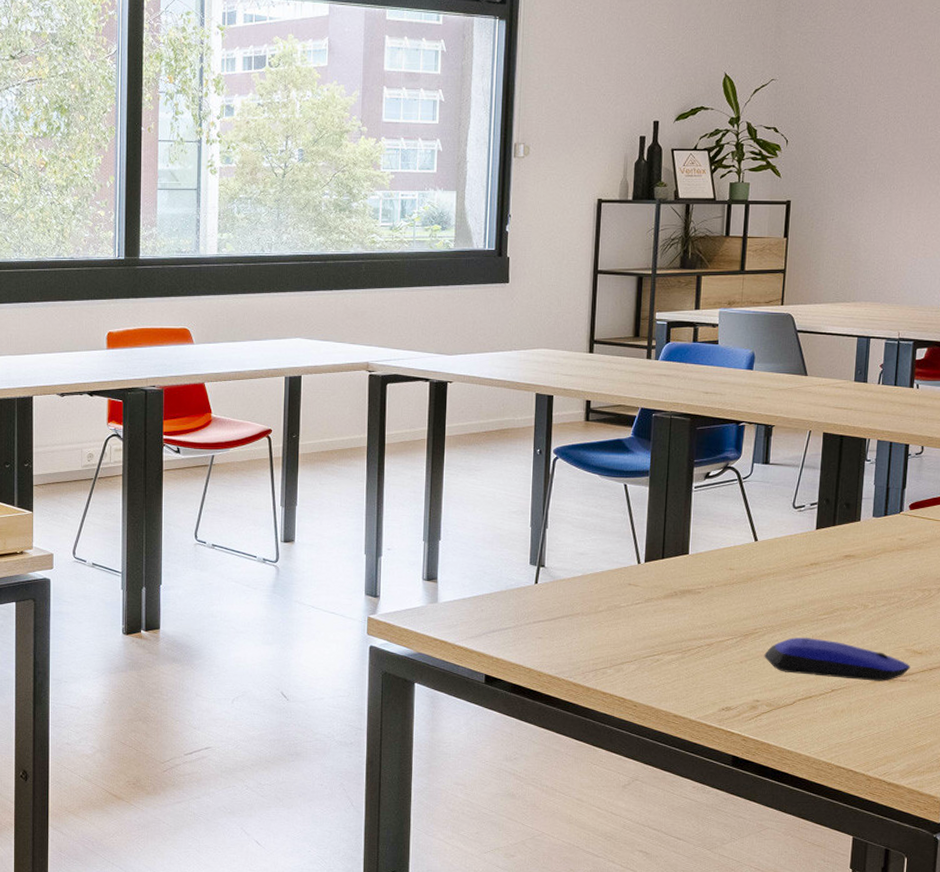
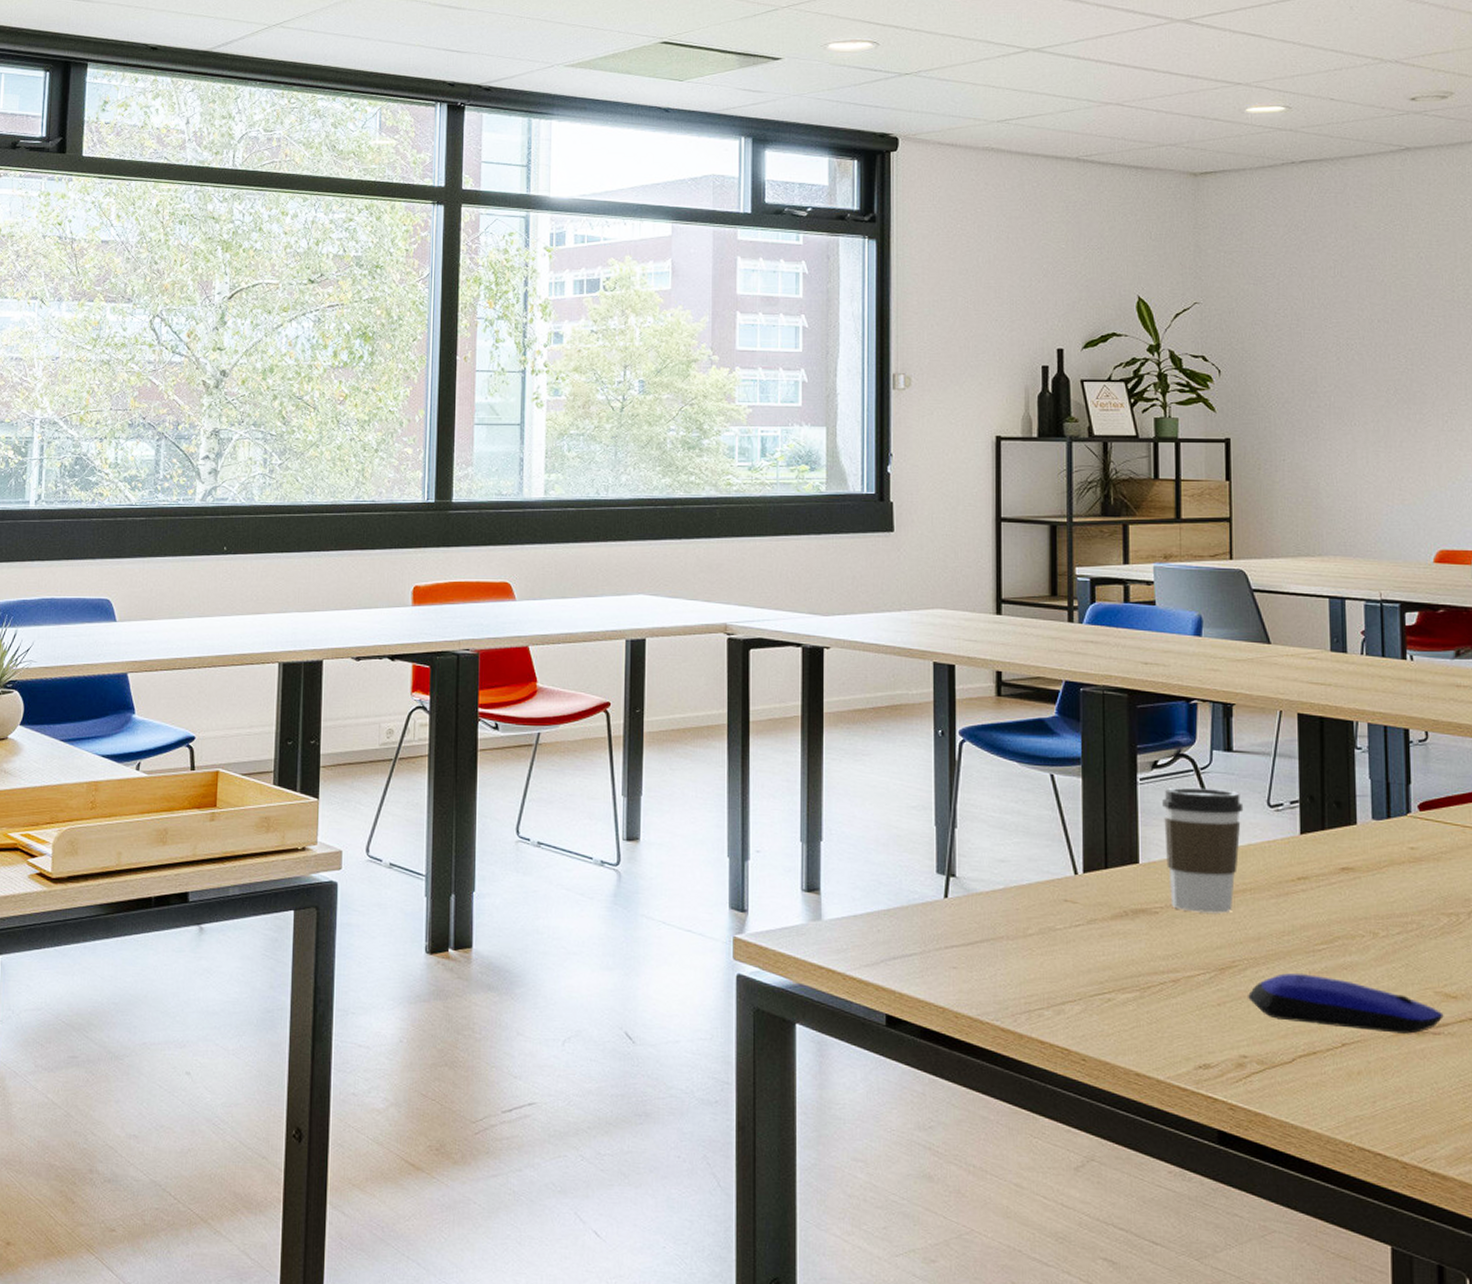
coffee cup: none [710,493,774,592] -> present [1162,787,1244,913]

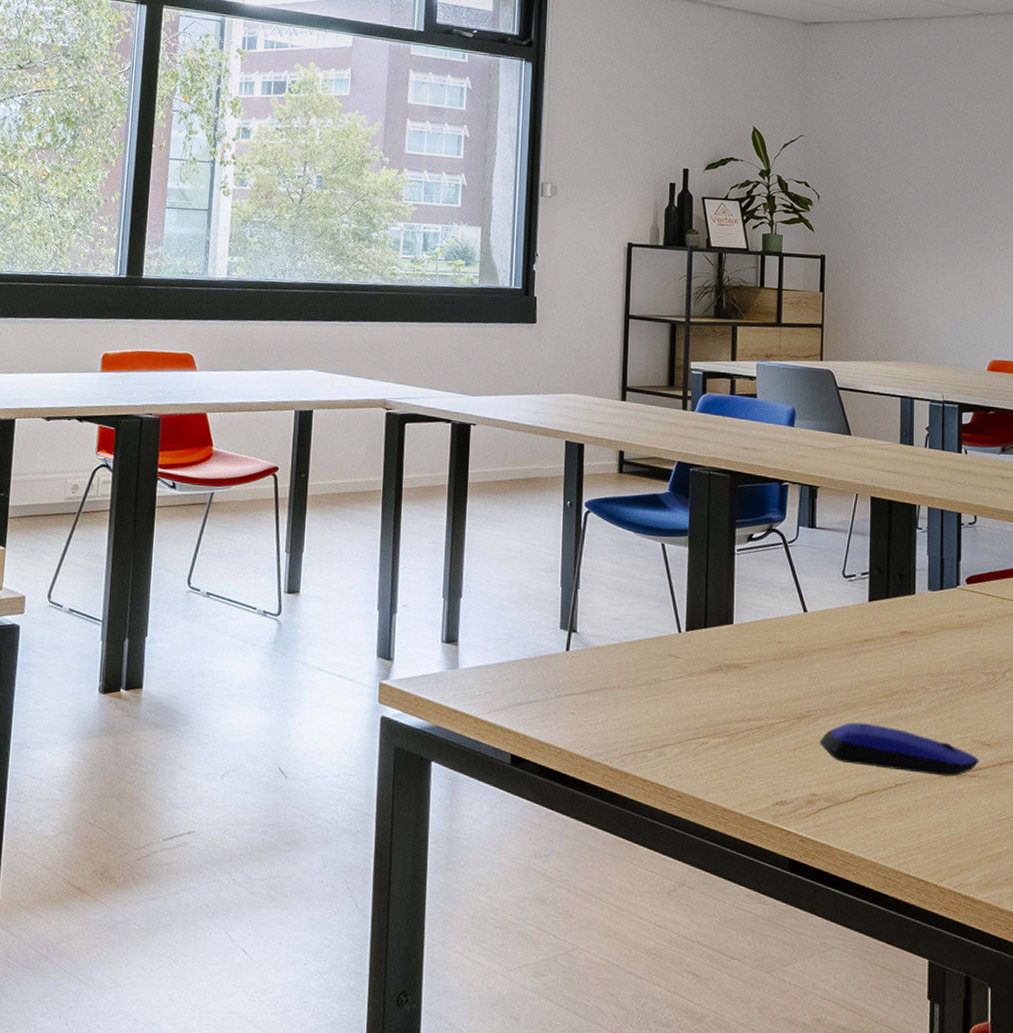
coffee cup: present [1162,787,1244,913] -> none [755,558,823,669]

